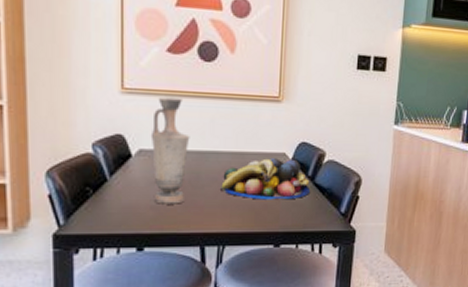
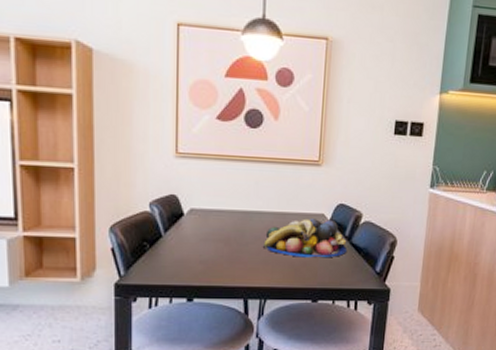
vase: present [150,97,190,204] -> none [200,160,236,260]

